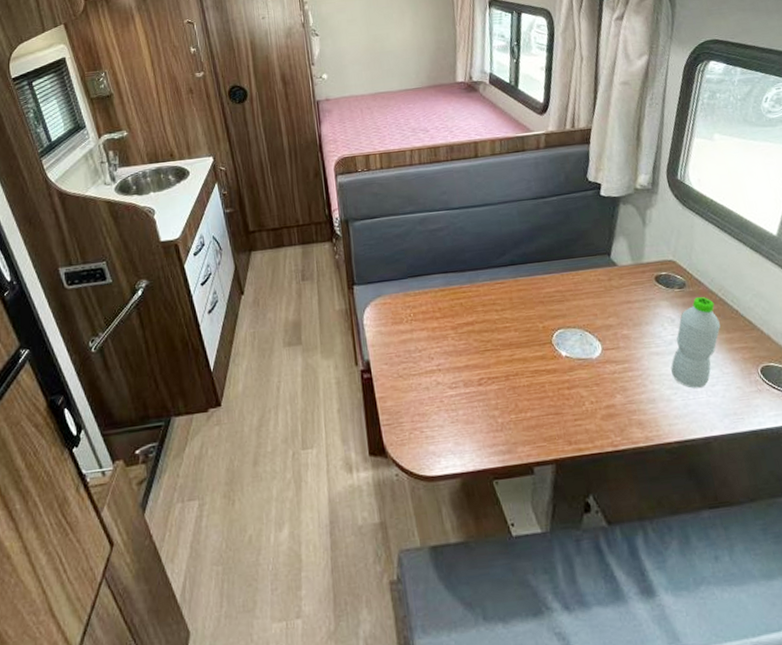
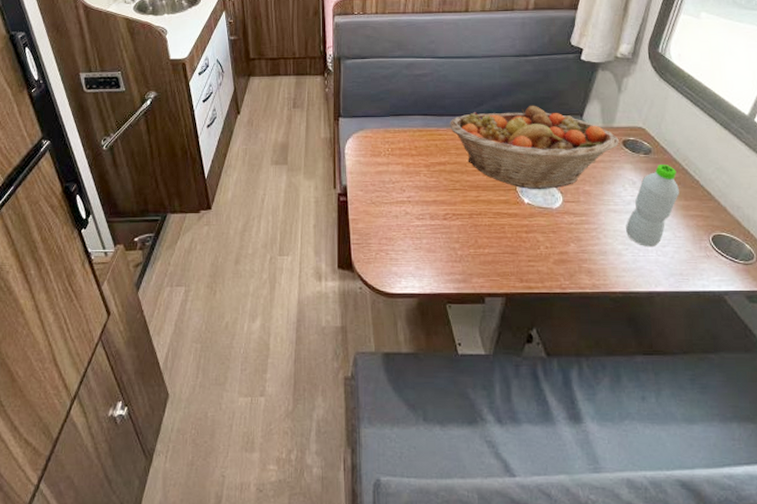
fruit basket: none [472,249,652,341] -> present [450,105,619,190]

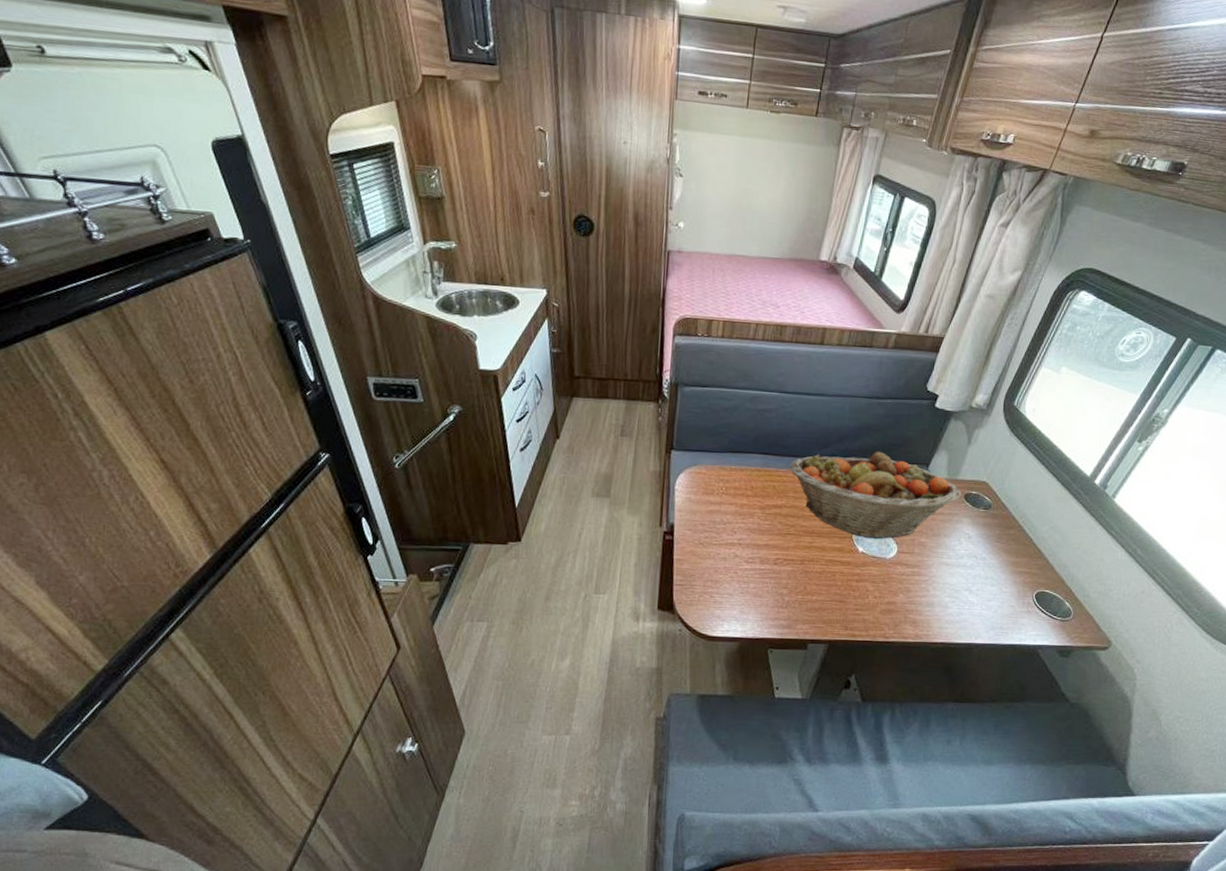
water bottle: present [626,165,679,248] -> none [955,520,1012,602]

